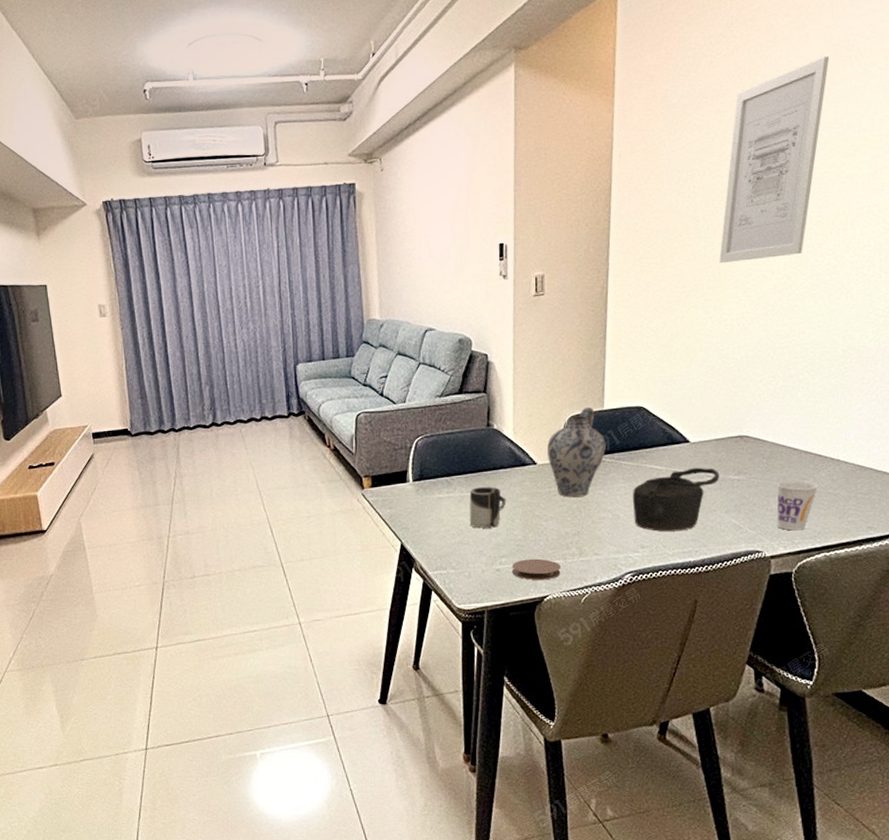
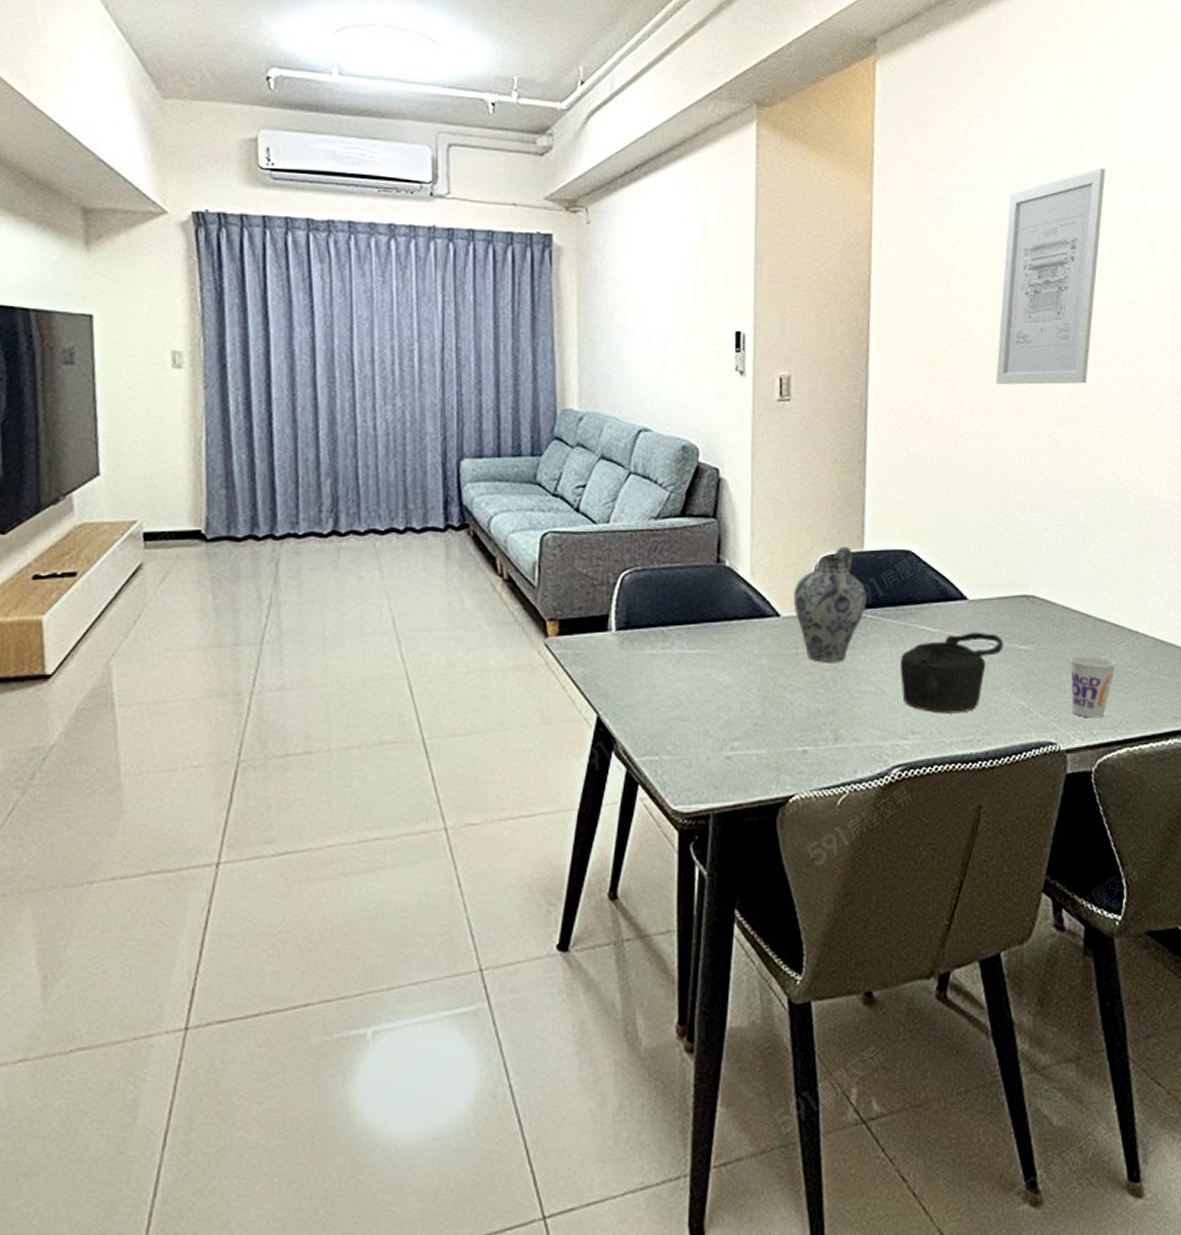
cup: present [469,487,507,529] -> none [691,643,741,699]
coaster: present [512,558,561,581] -> none [746,743,811,774]

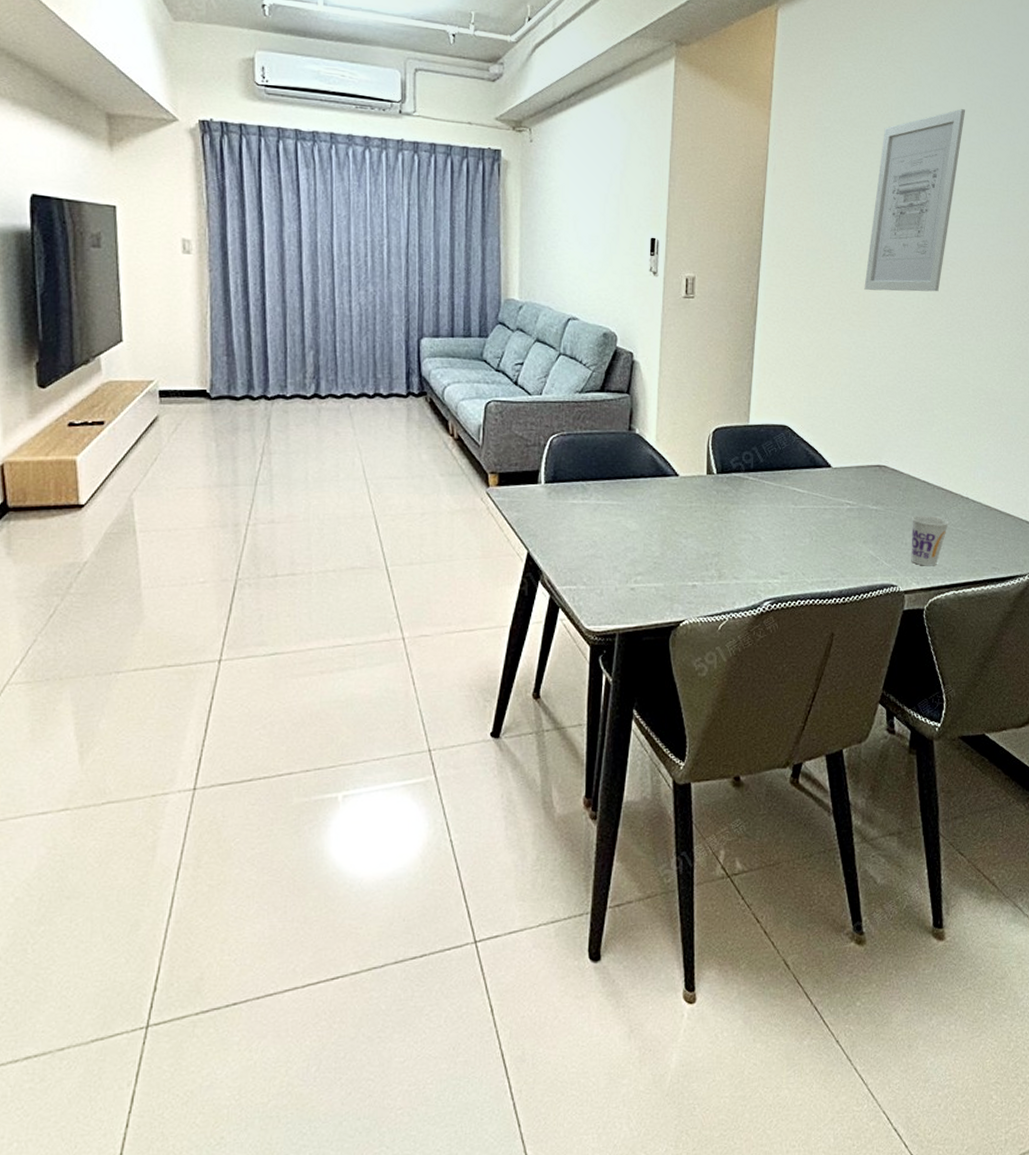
ceramic jug: present [793,546,867,663] -> none [689,420,750,516]
teapot: present [899,632,1004,714] -> none [773,493,859,559]

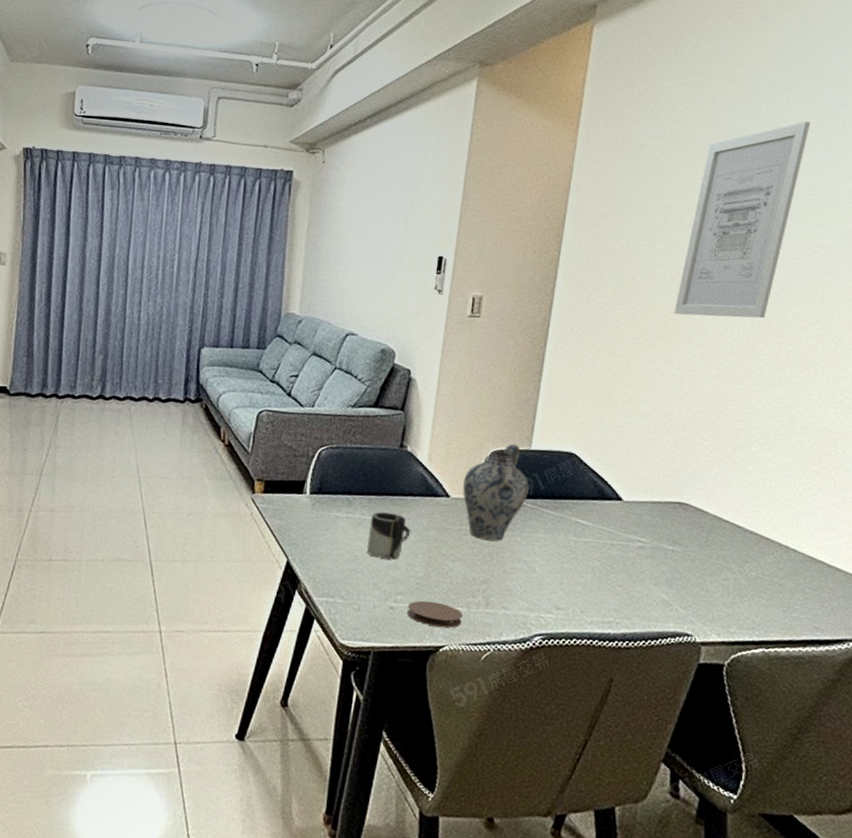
cup: none [604,496,645,542] -> present [366,512,411,560]
coaster: none [647,579,698,603] -> present [406,600,463,628]
ceramic jug: none [689,420,750,516] -> present [462,443,529,542]
cup: present [911,516,949,566] -> none [712,560,762,619]

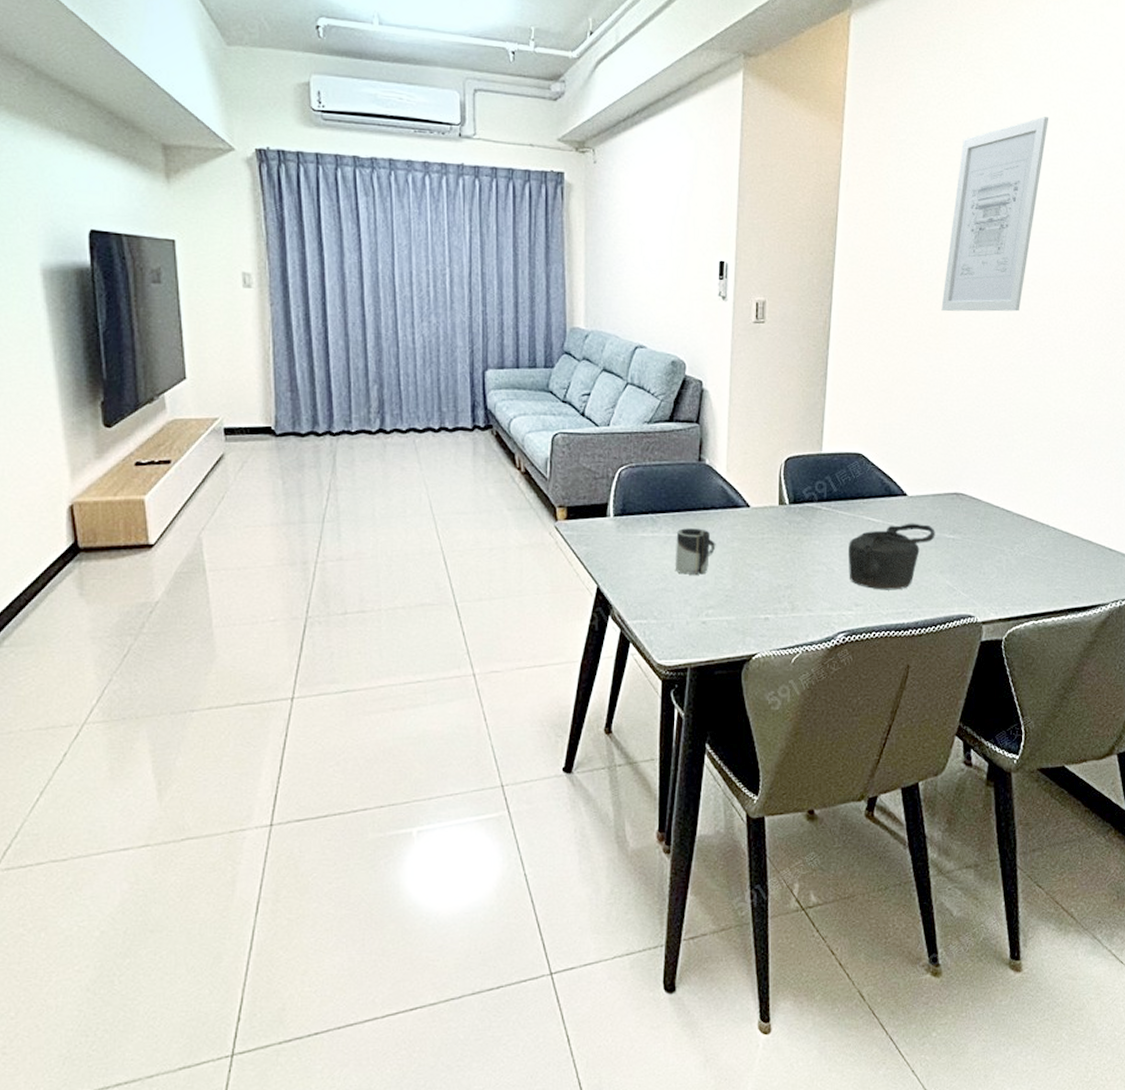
coaster: present [406,600,463,628] -> none [719,612,771,637]
ceramic jug: present [462,443,529,542] -> none [761,448,823,547]
teapot: none [551,529,652,598] -> present [847,523,935,590]

